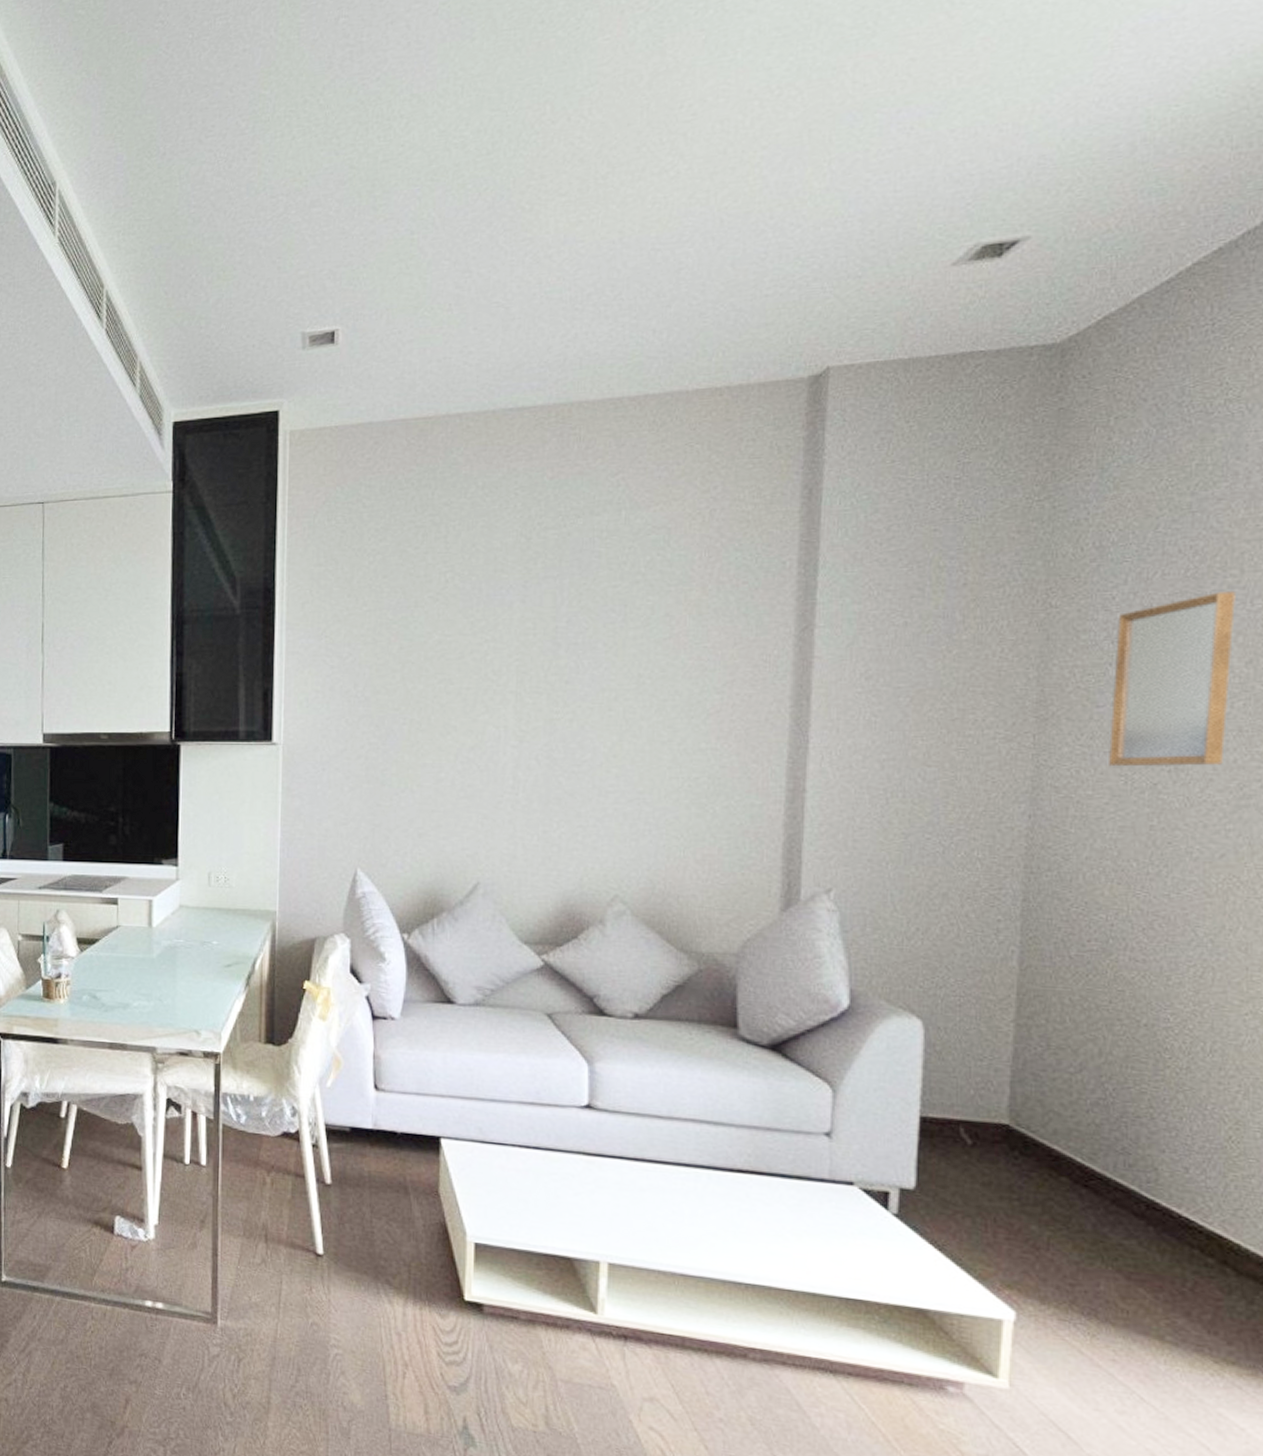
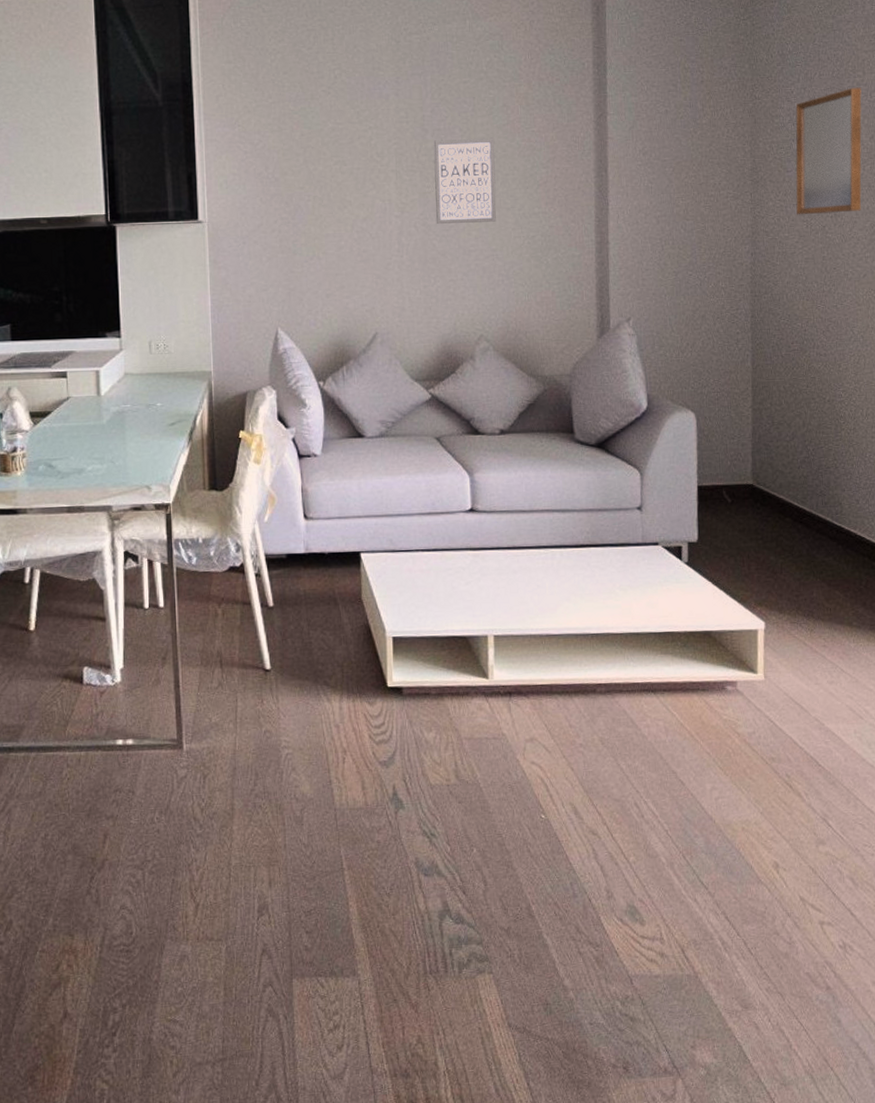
wall art: none [565,654,651,758] -> present [434,137,496,224]

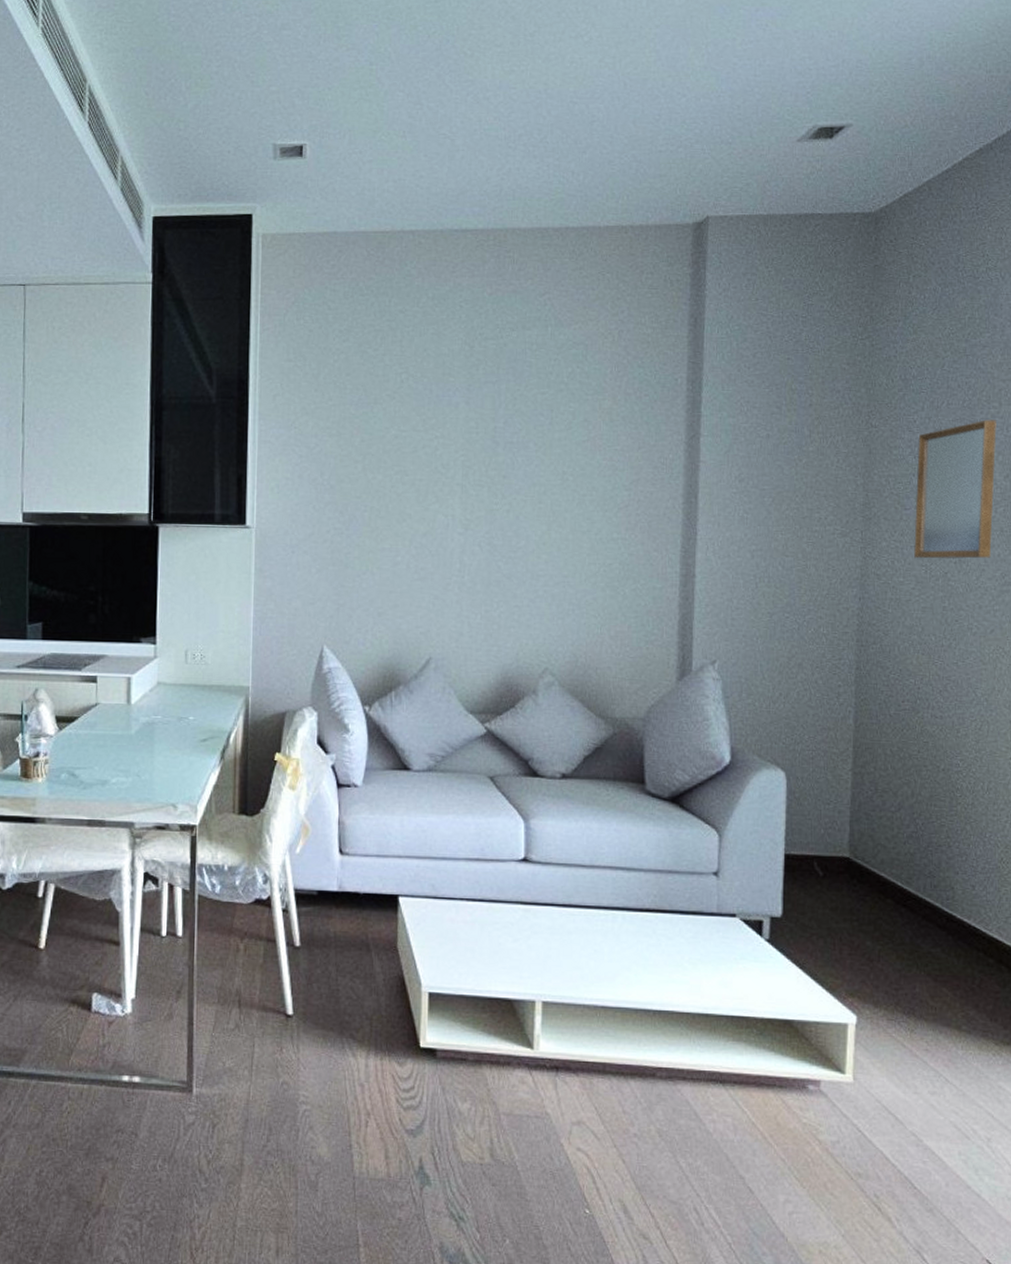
wall art: present [434,137,496,224] -> none [504,454,573,546]

